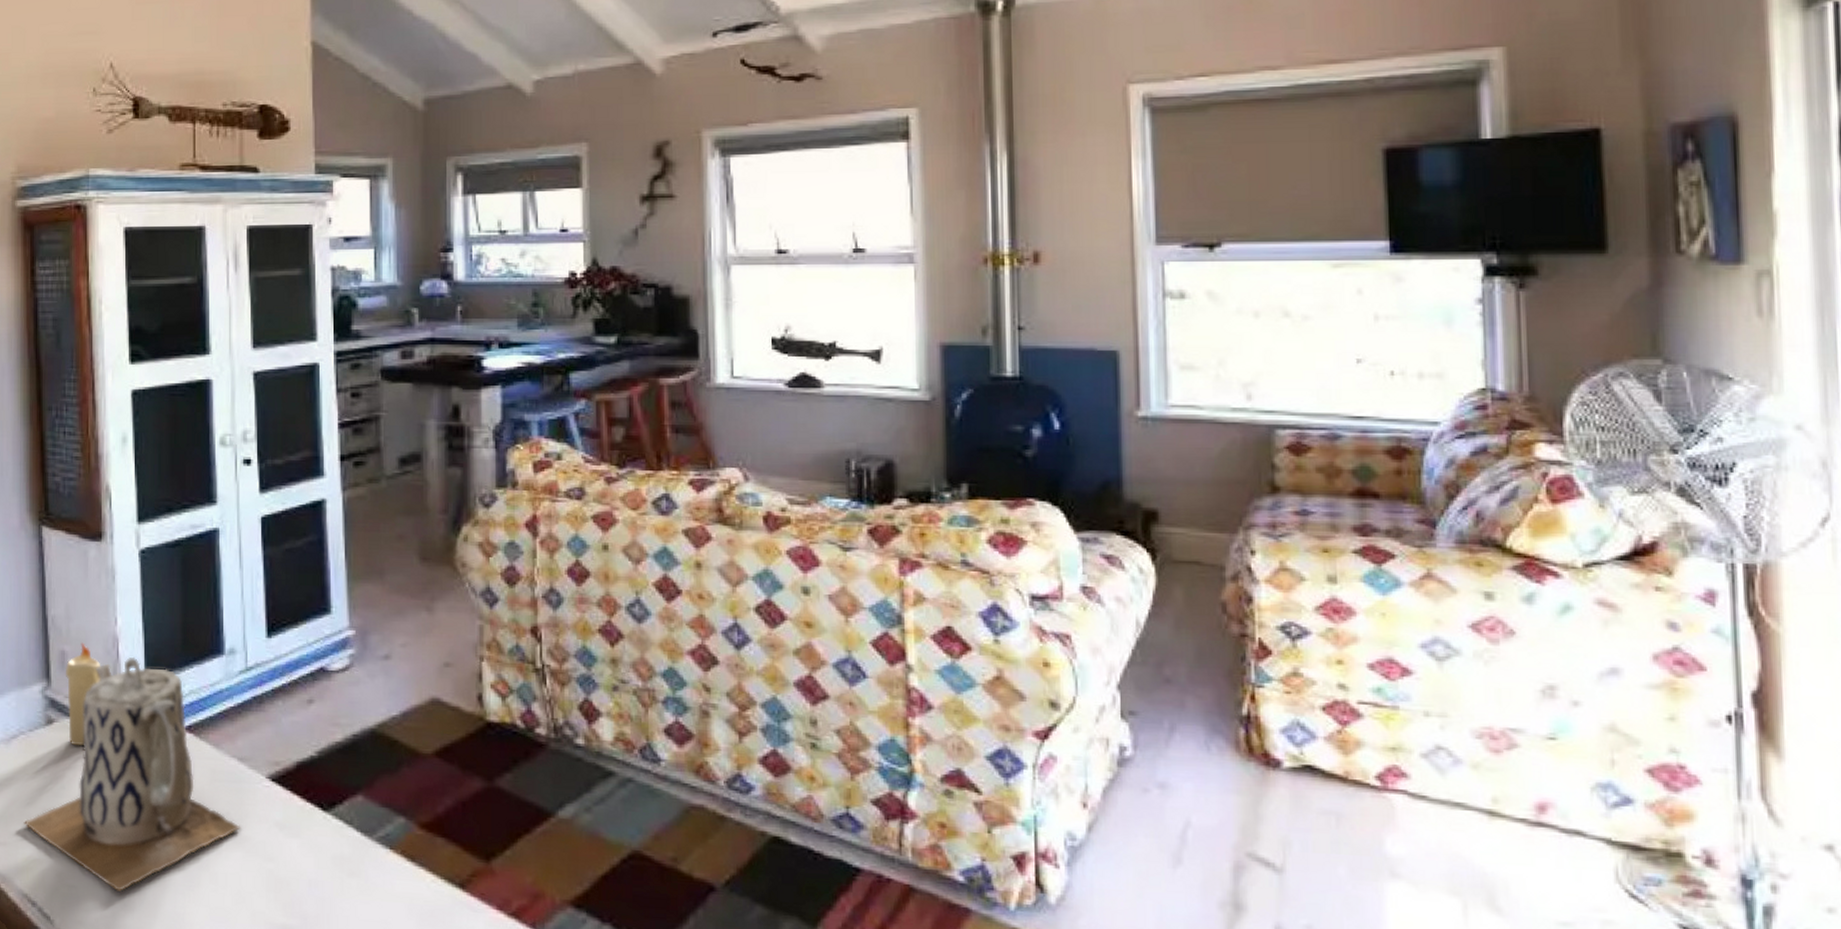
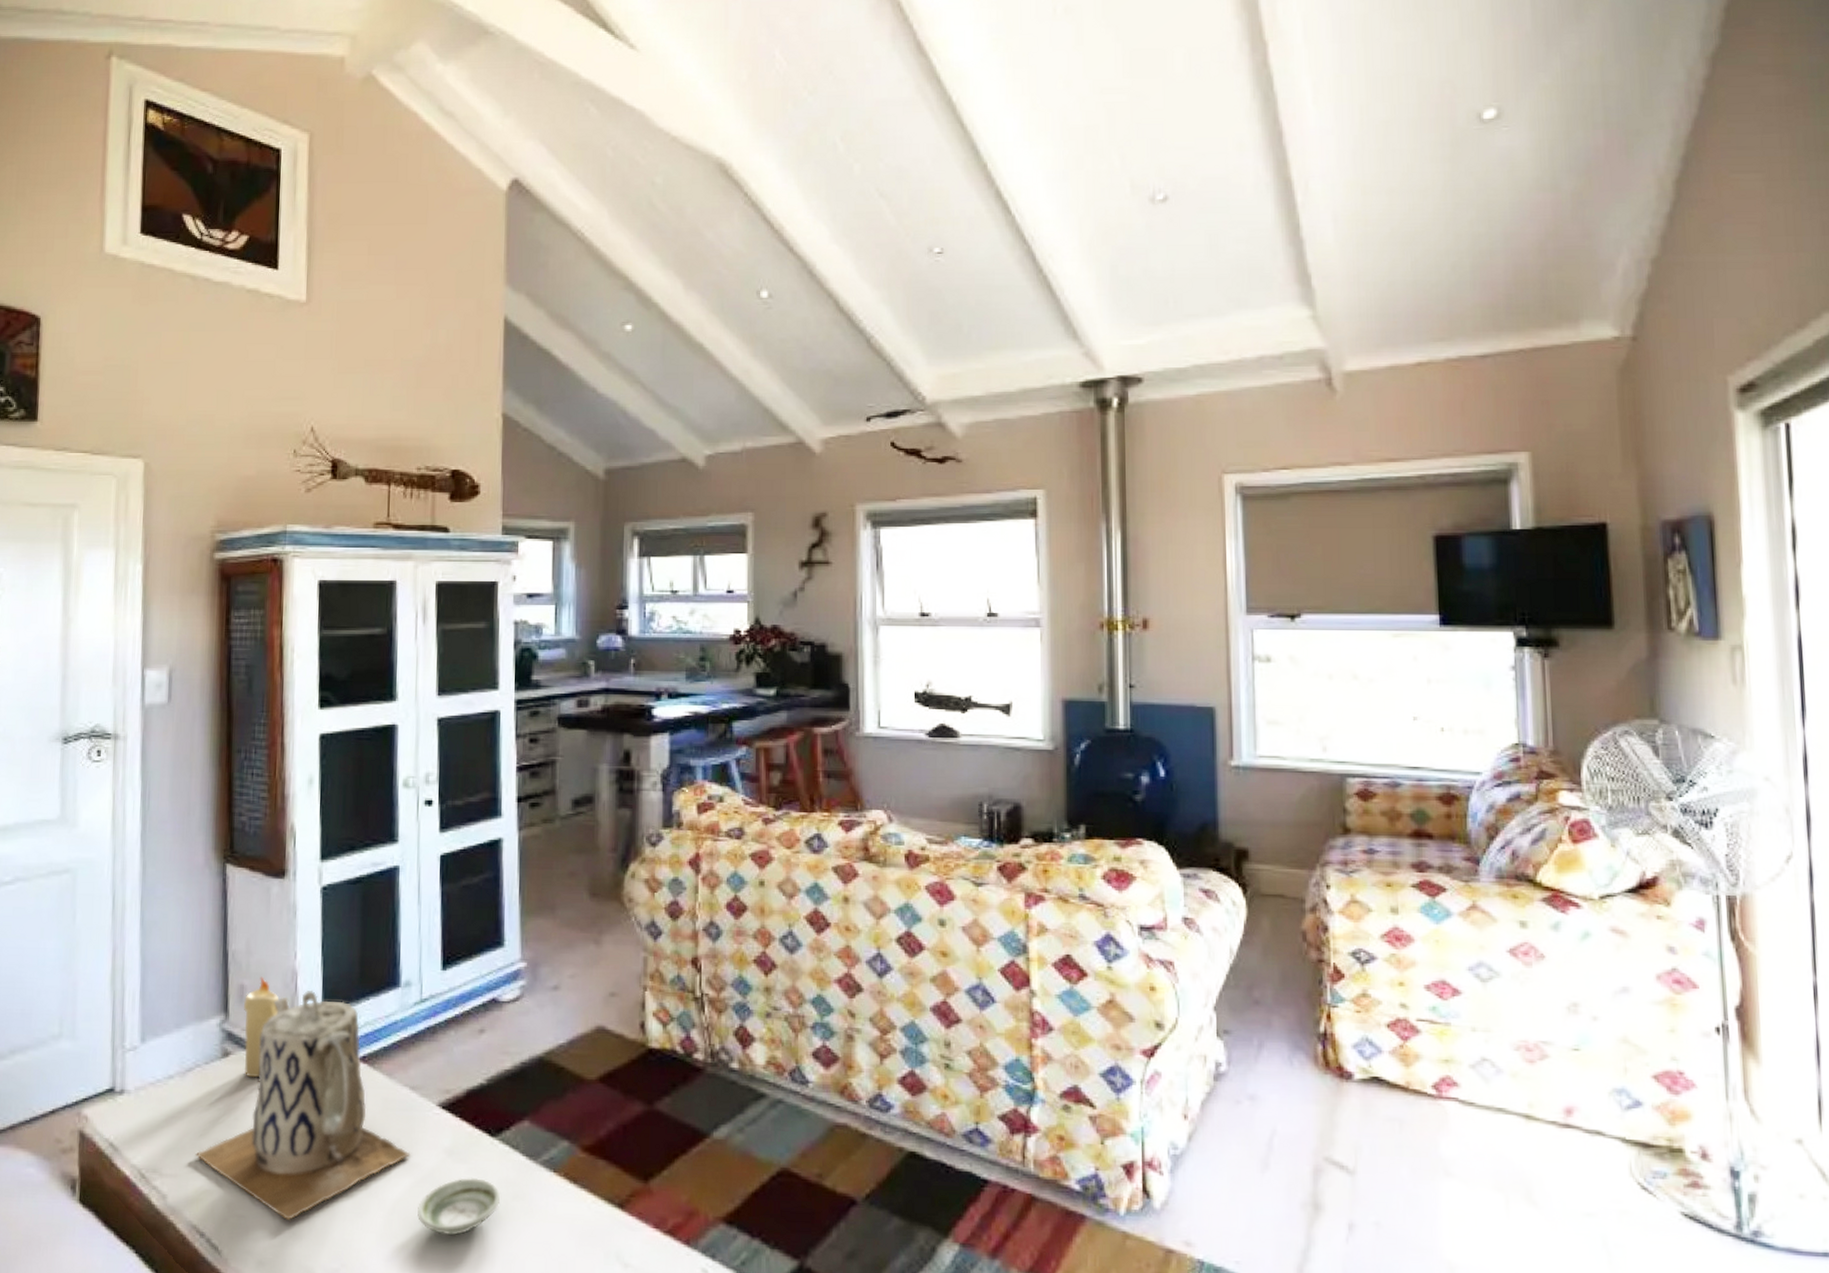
saucer: none [250,852,336,911] -> present [417,1177,501,1235]

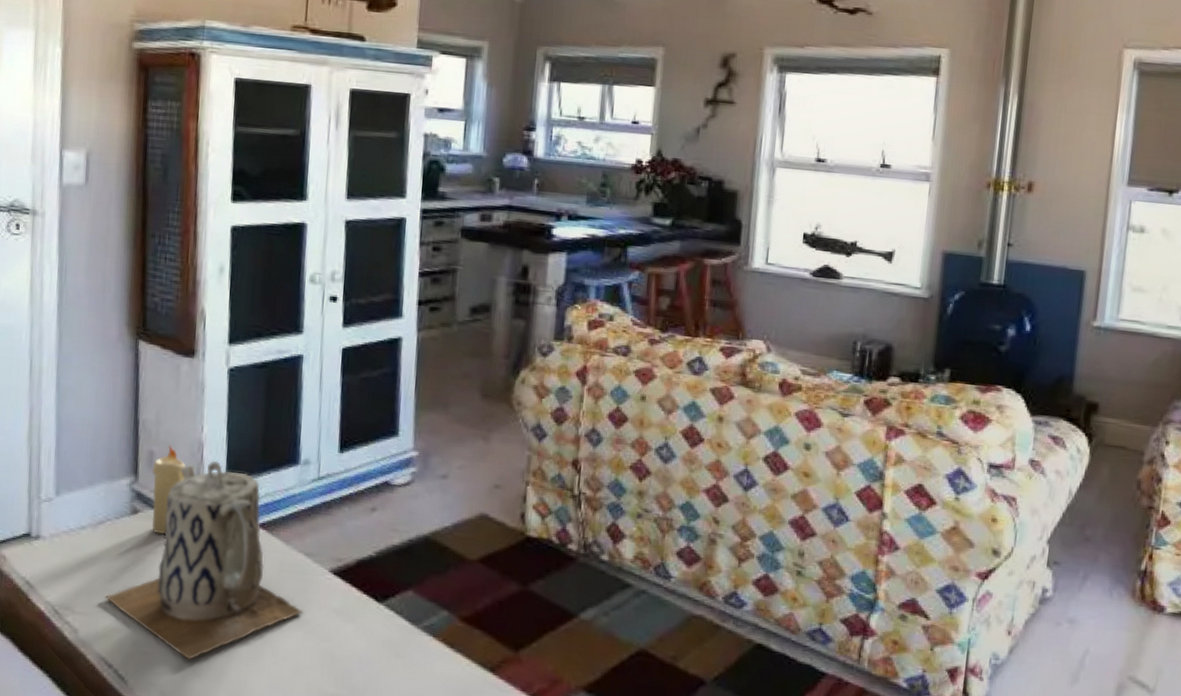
saucer: present [417,1177,501,1235] -> none [307,635,384,684]

